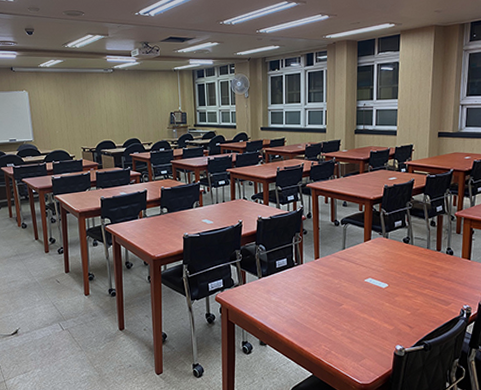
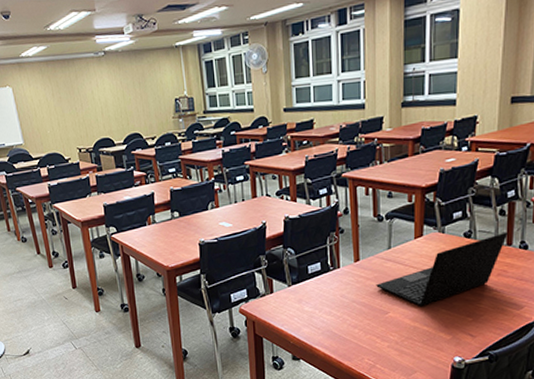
laptop: none [332,240,437,300] -> present [376,232,507,306]

